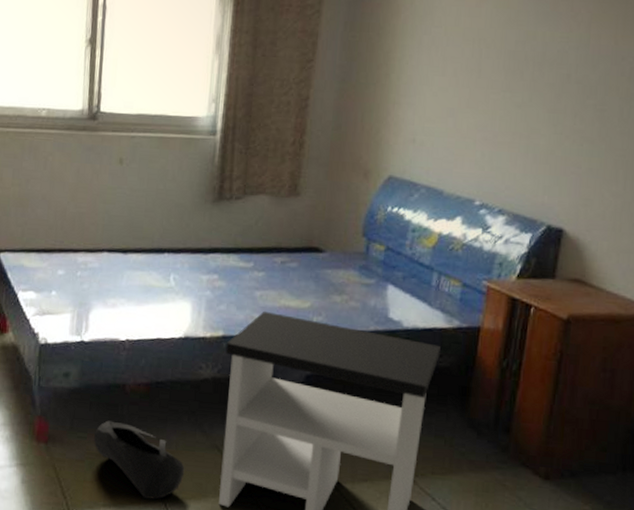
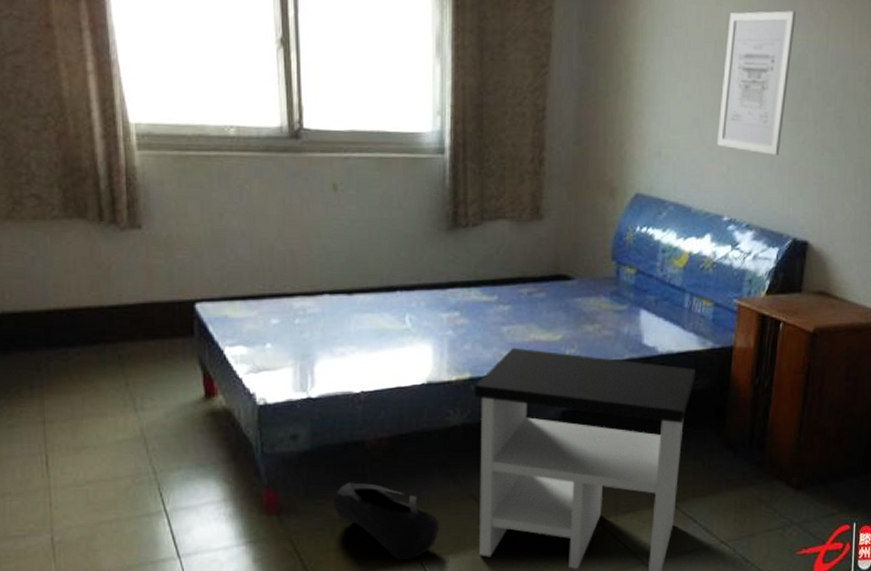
wall art: none [471,11,556,145] -> present [717,10,796,155]

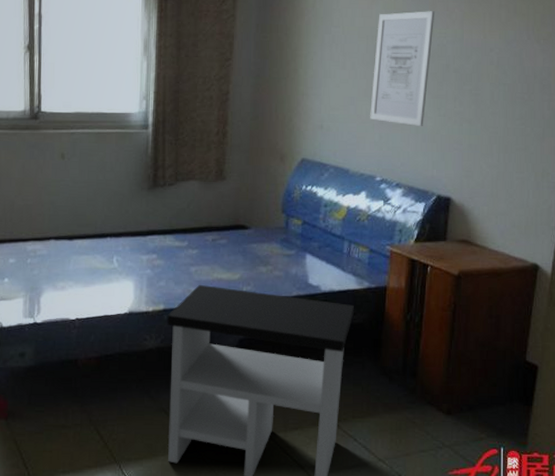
bag: present [334,482,440,560] -> none [51,394,136,462]

